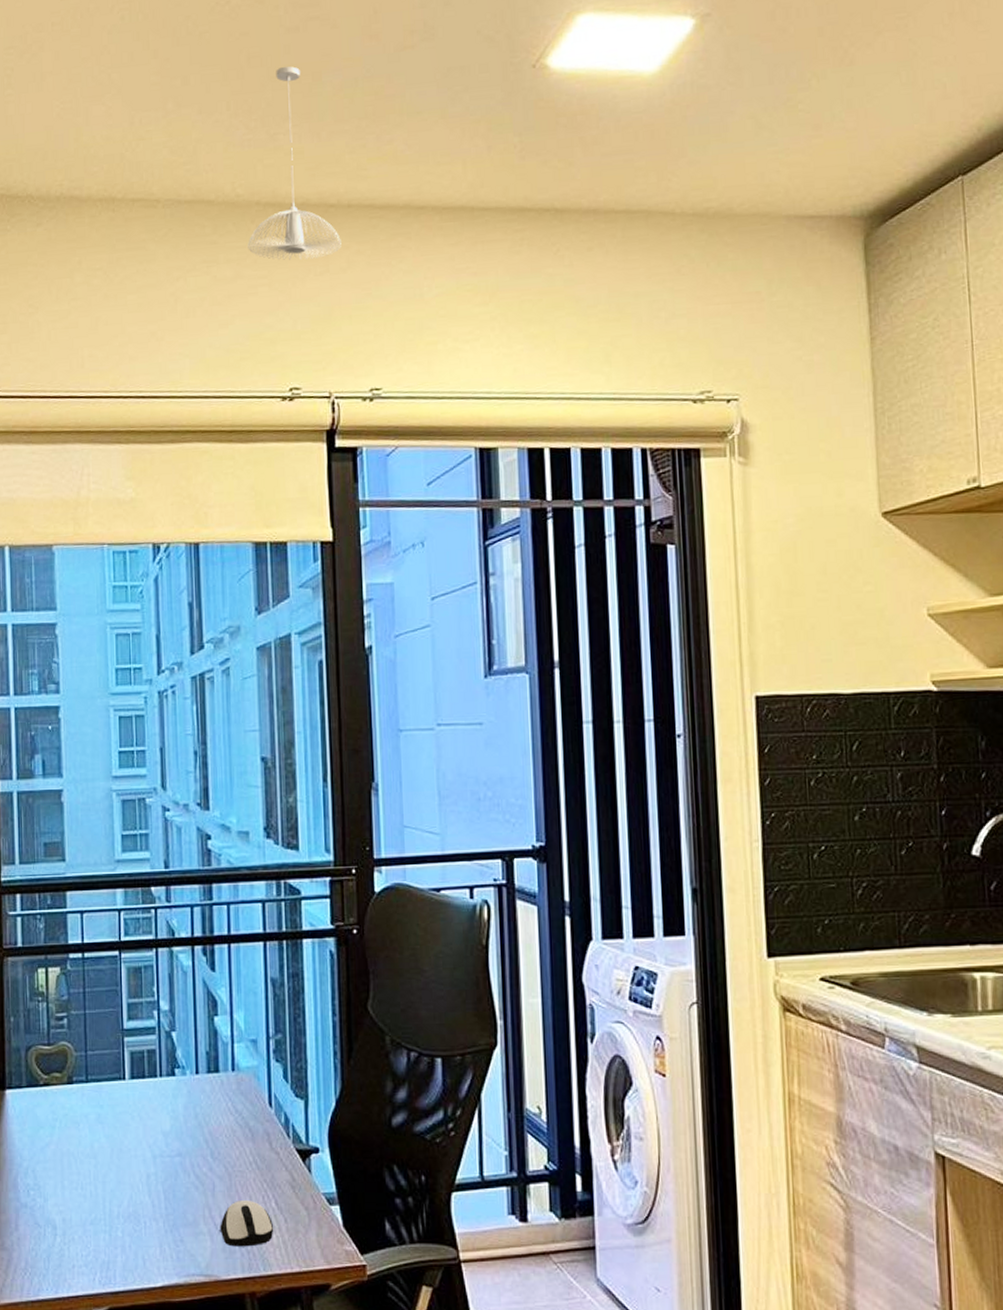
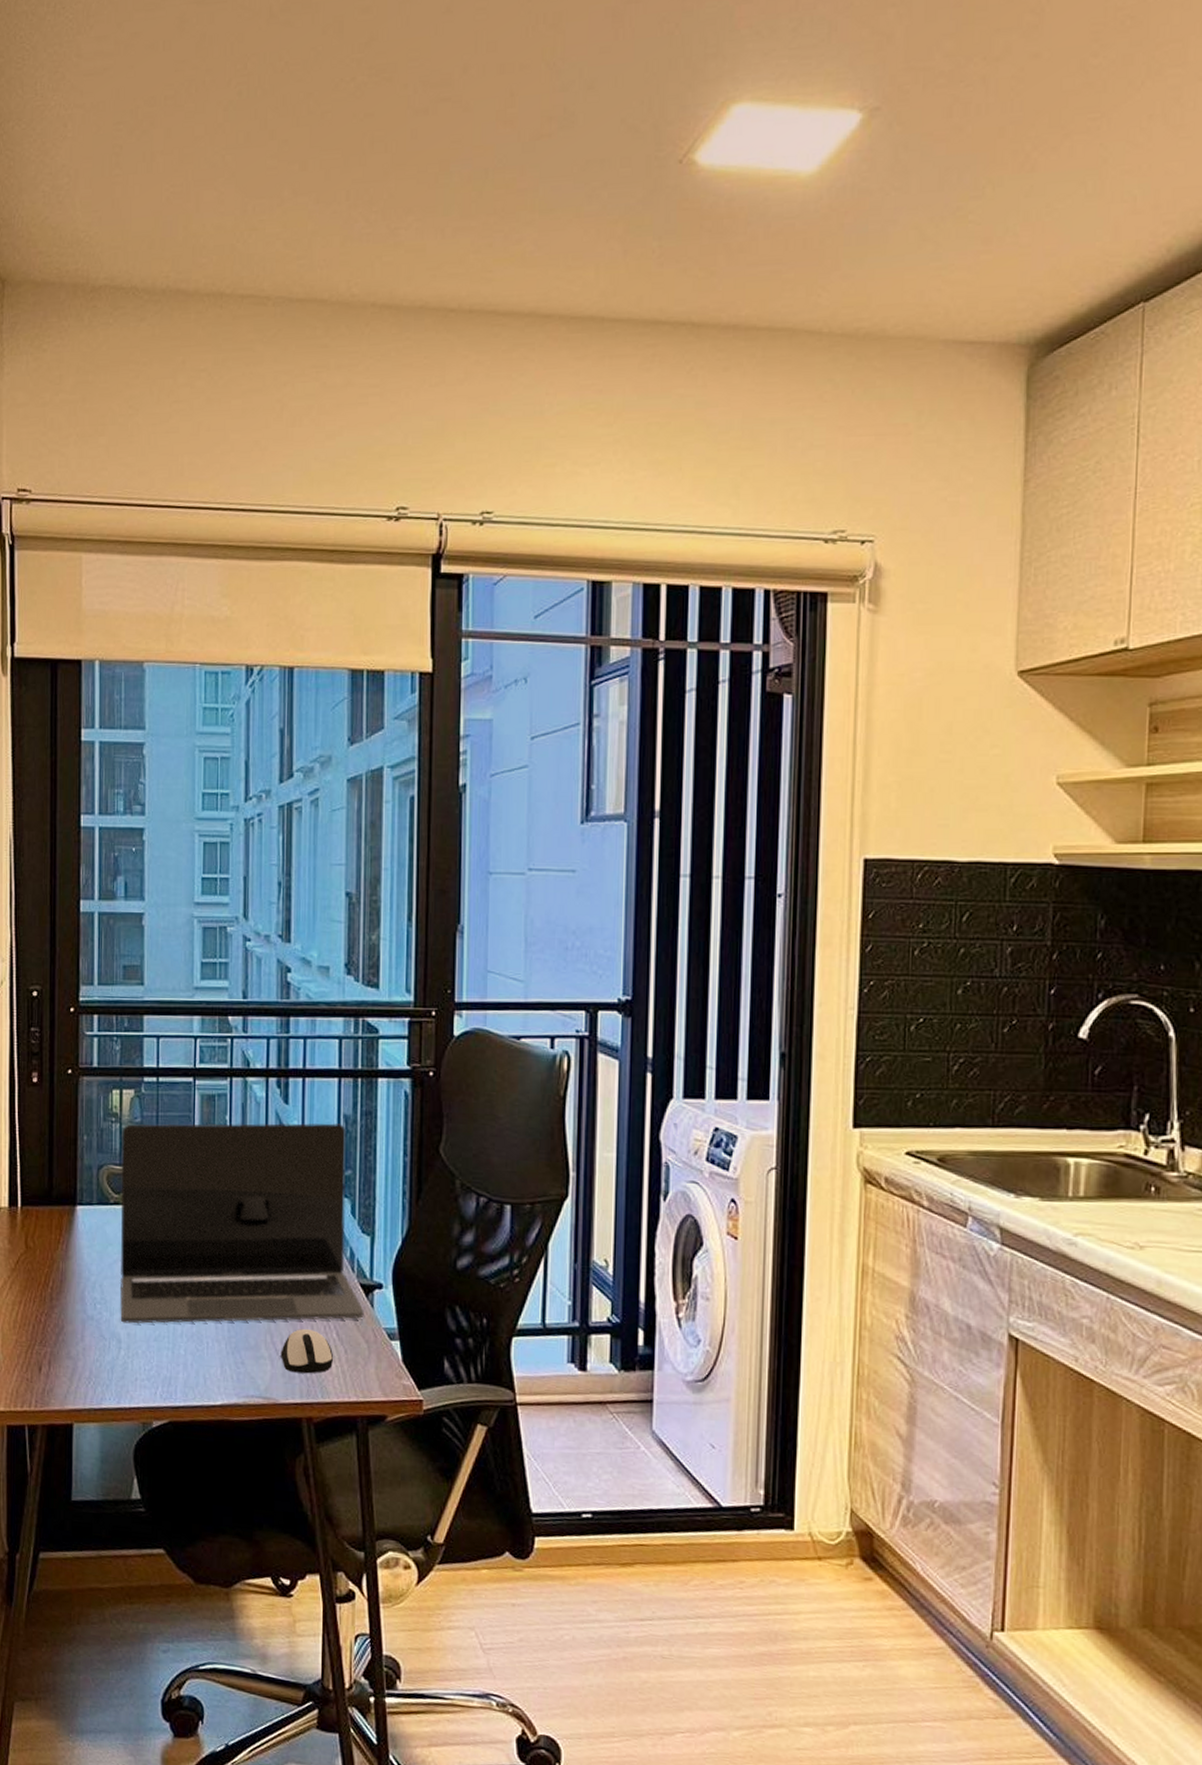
laptop: none [49,988,302,1208] -> present [119,1122,364,1324]
pendant light: present [247,66,341,261] -> none [360,152,460,369]

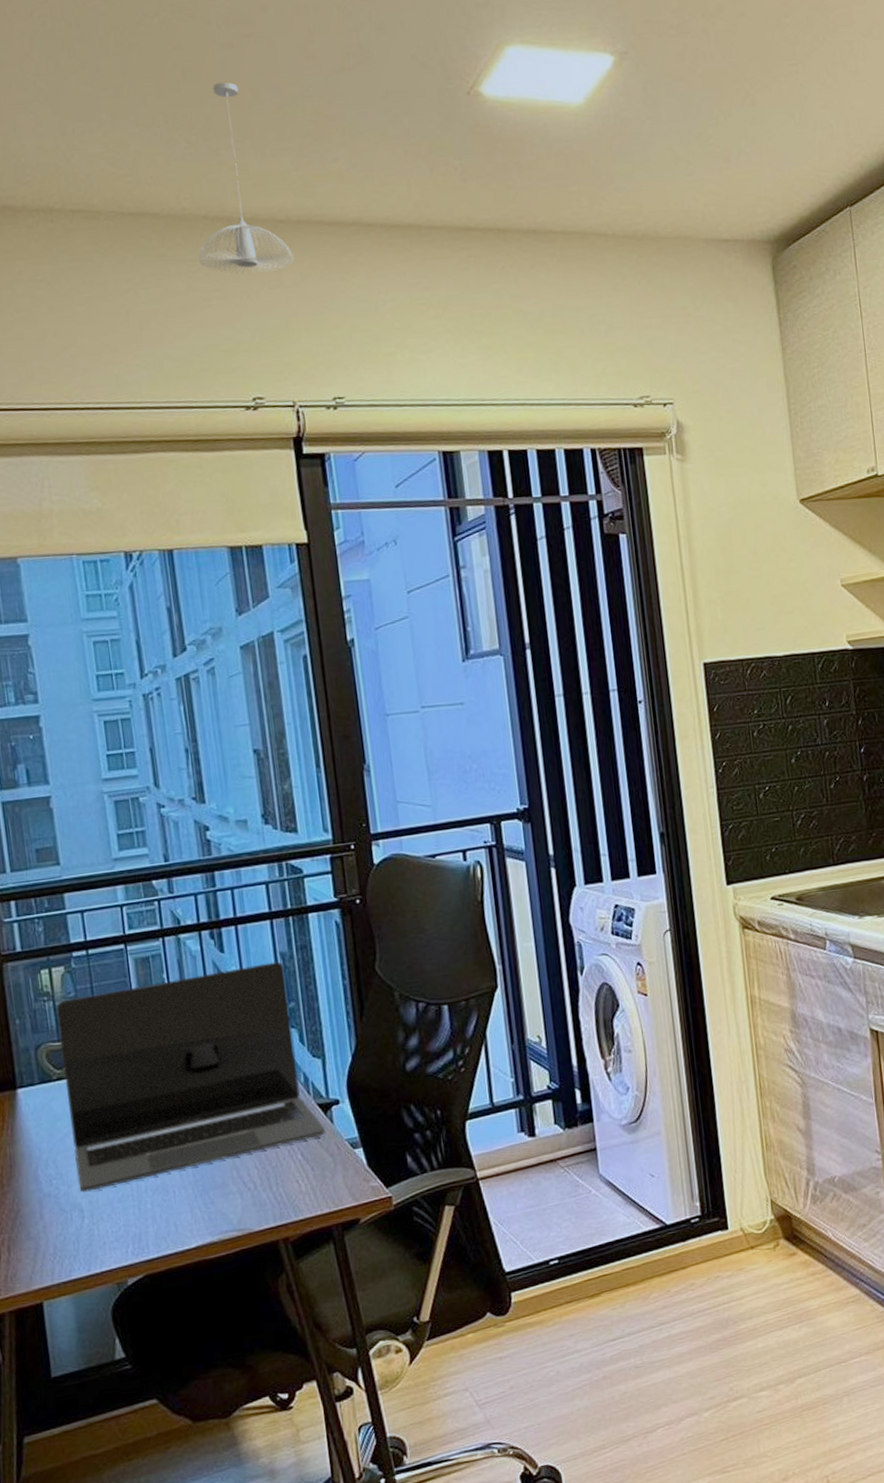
computer mouse: present [281,1329,334,1374] -> none [249,1156,302,1201]
pendant light: none [360,152,460,369] -> present [198,82,294,274]

